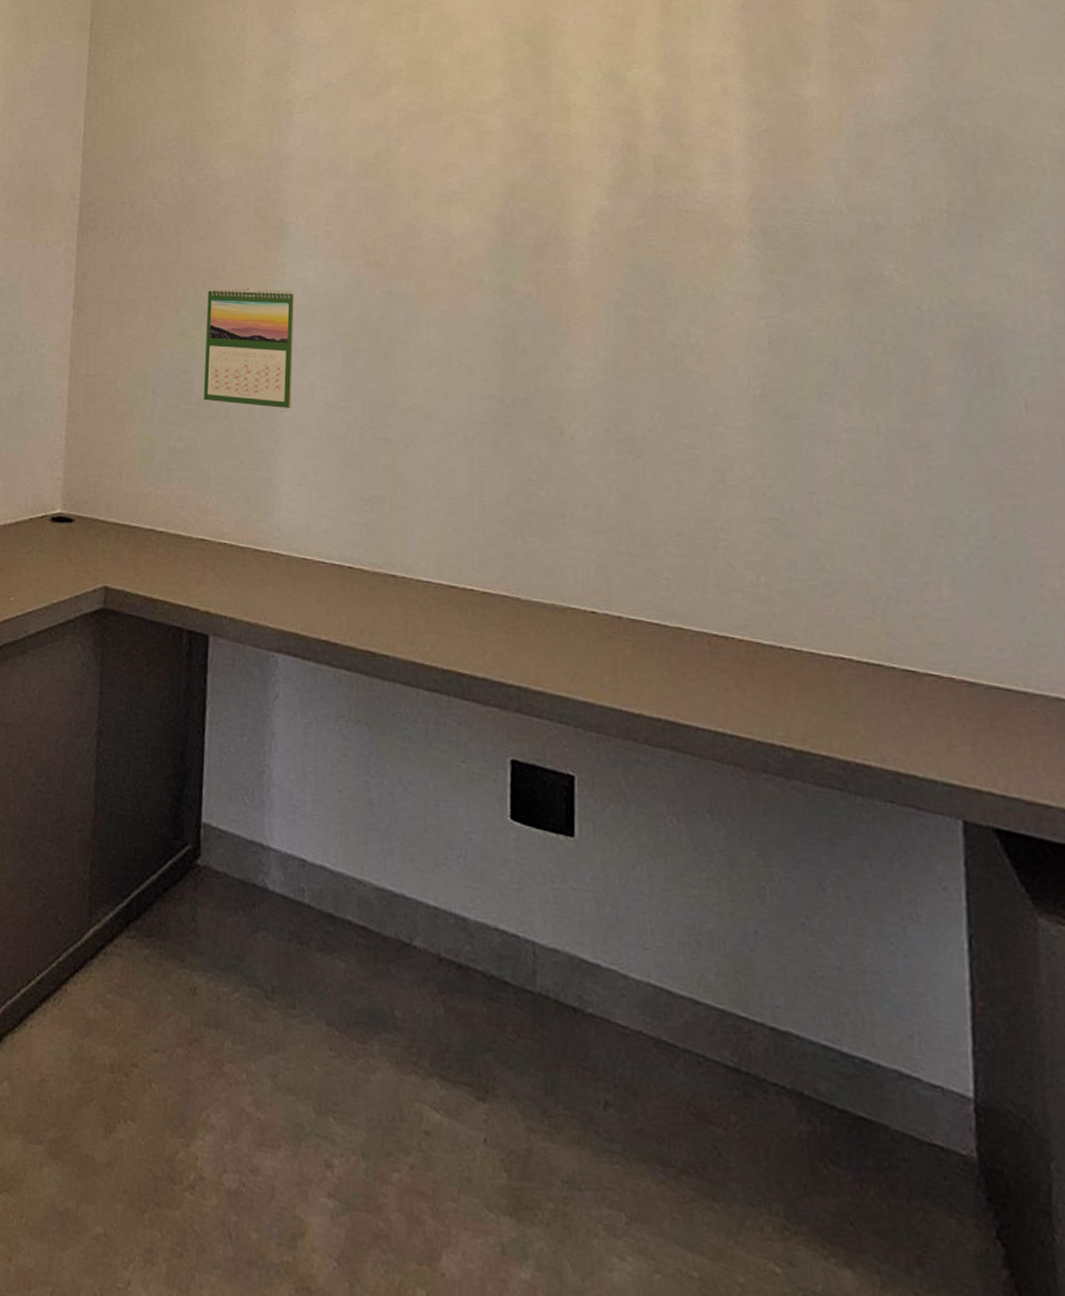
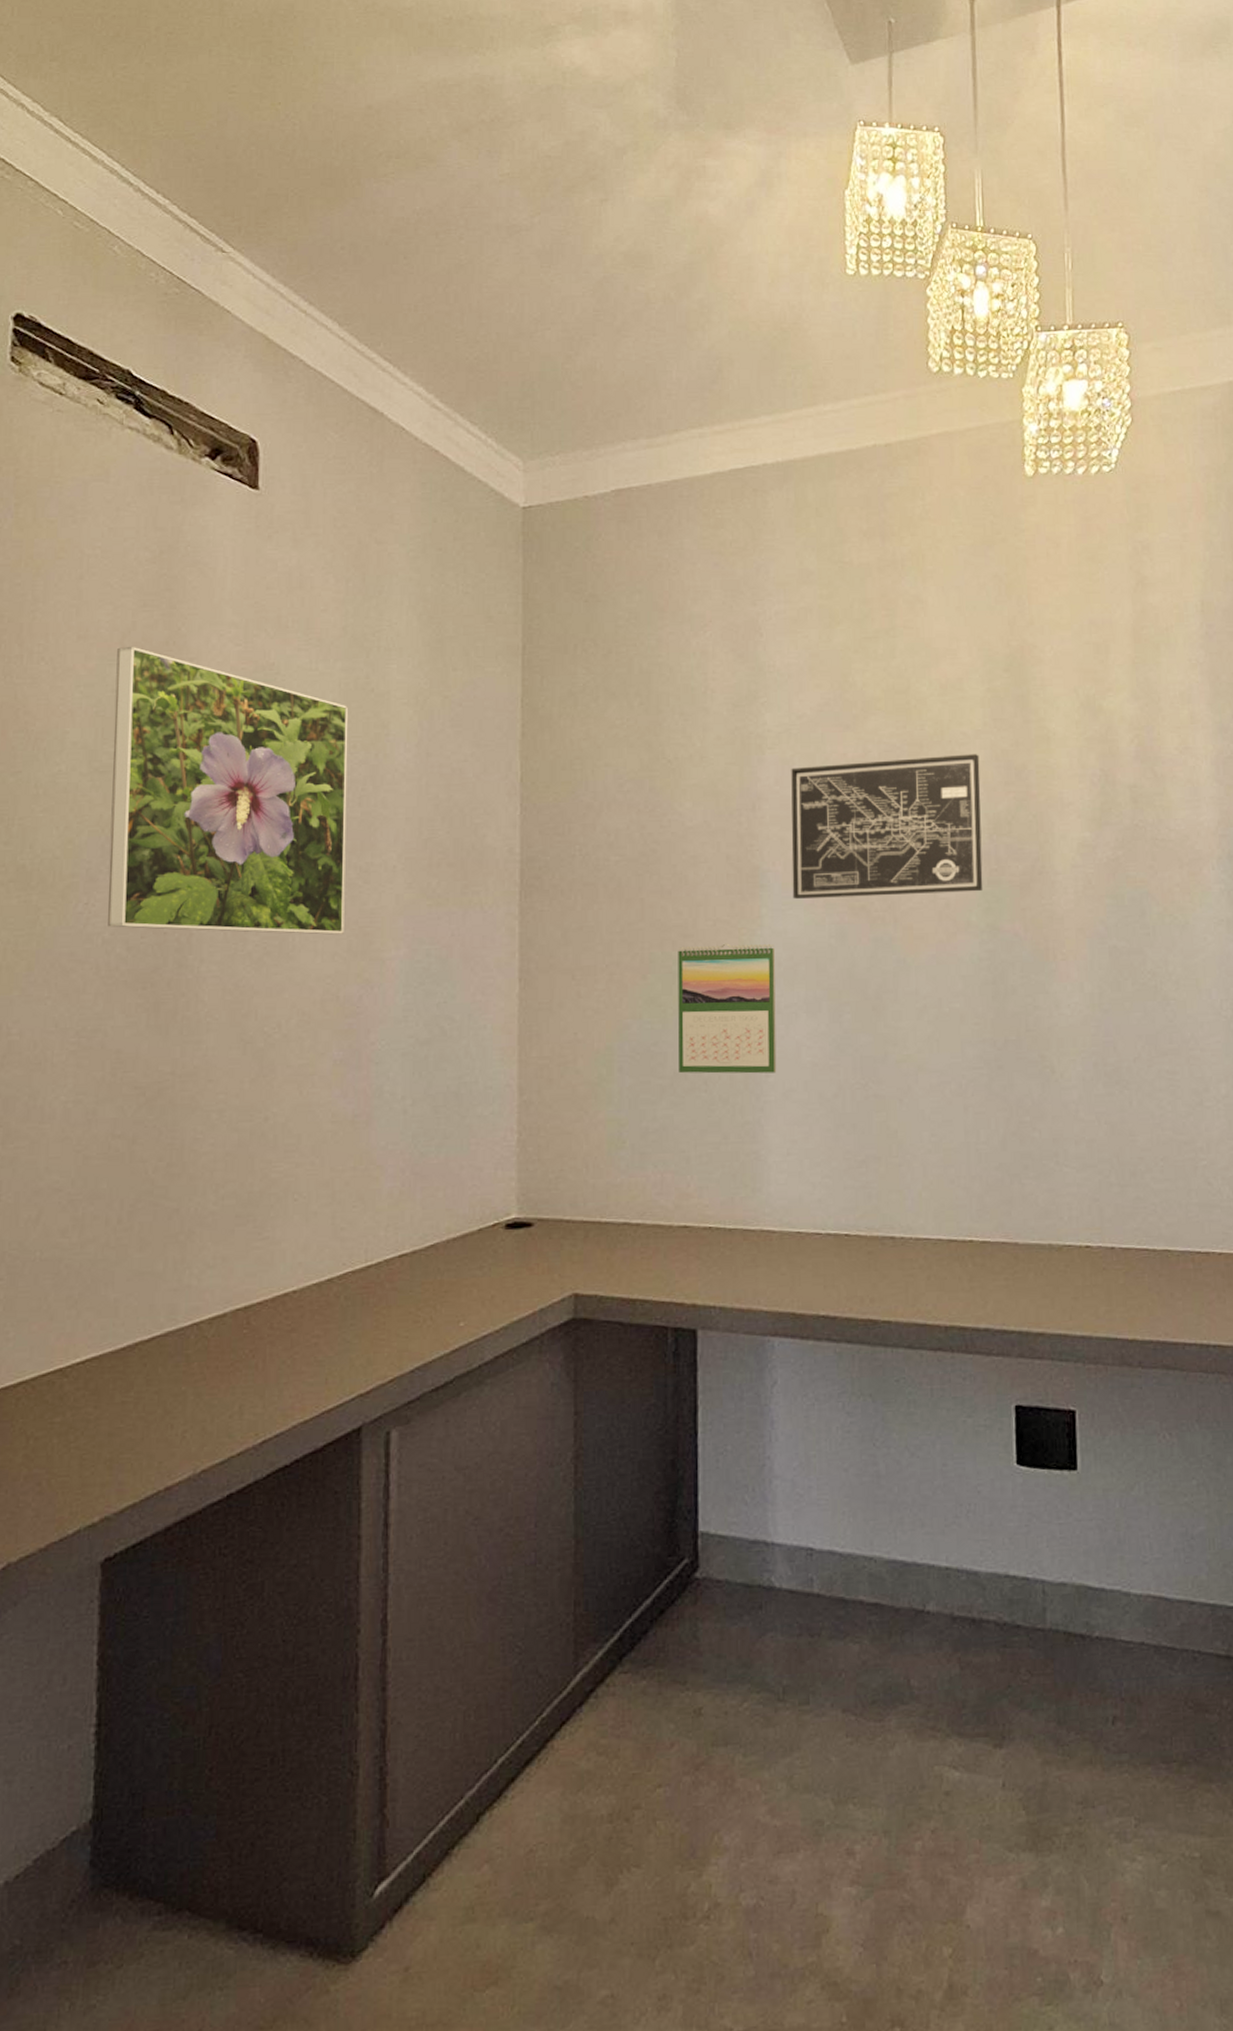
wall art: none [313,122,498,253] -> present [791,754,983,899]

